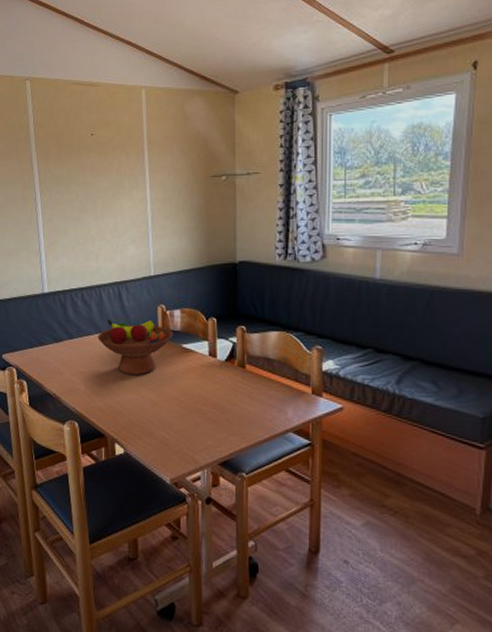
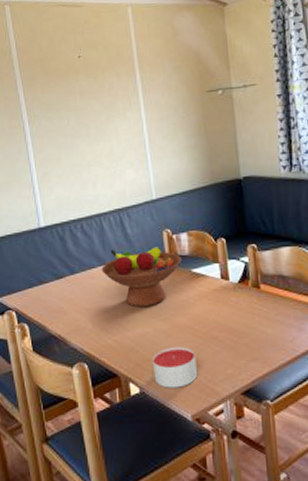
candle: none [137,414,179,453] -> present [152,346,197,388]

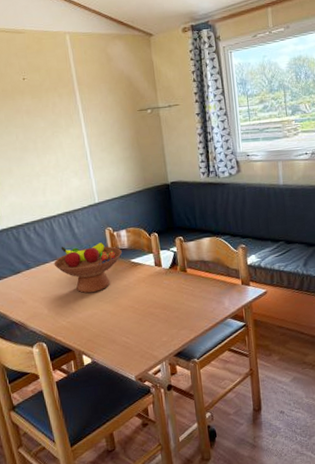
candle: present [152,346,197,388] -> none [100,322,138,357]

